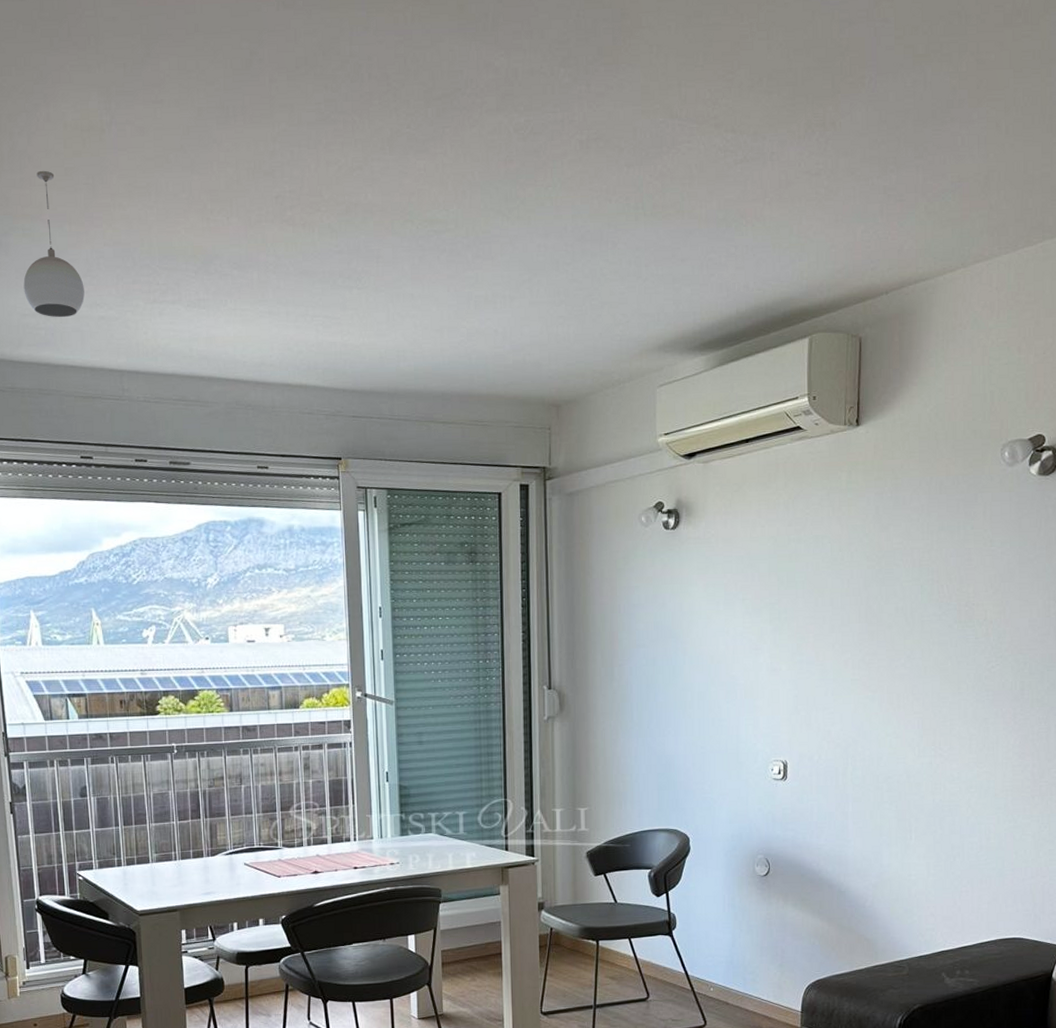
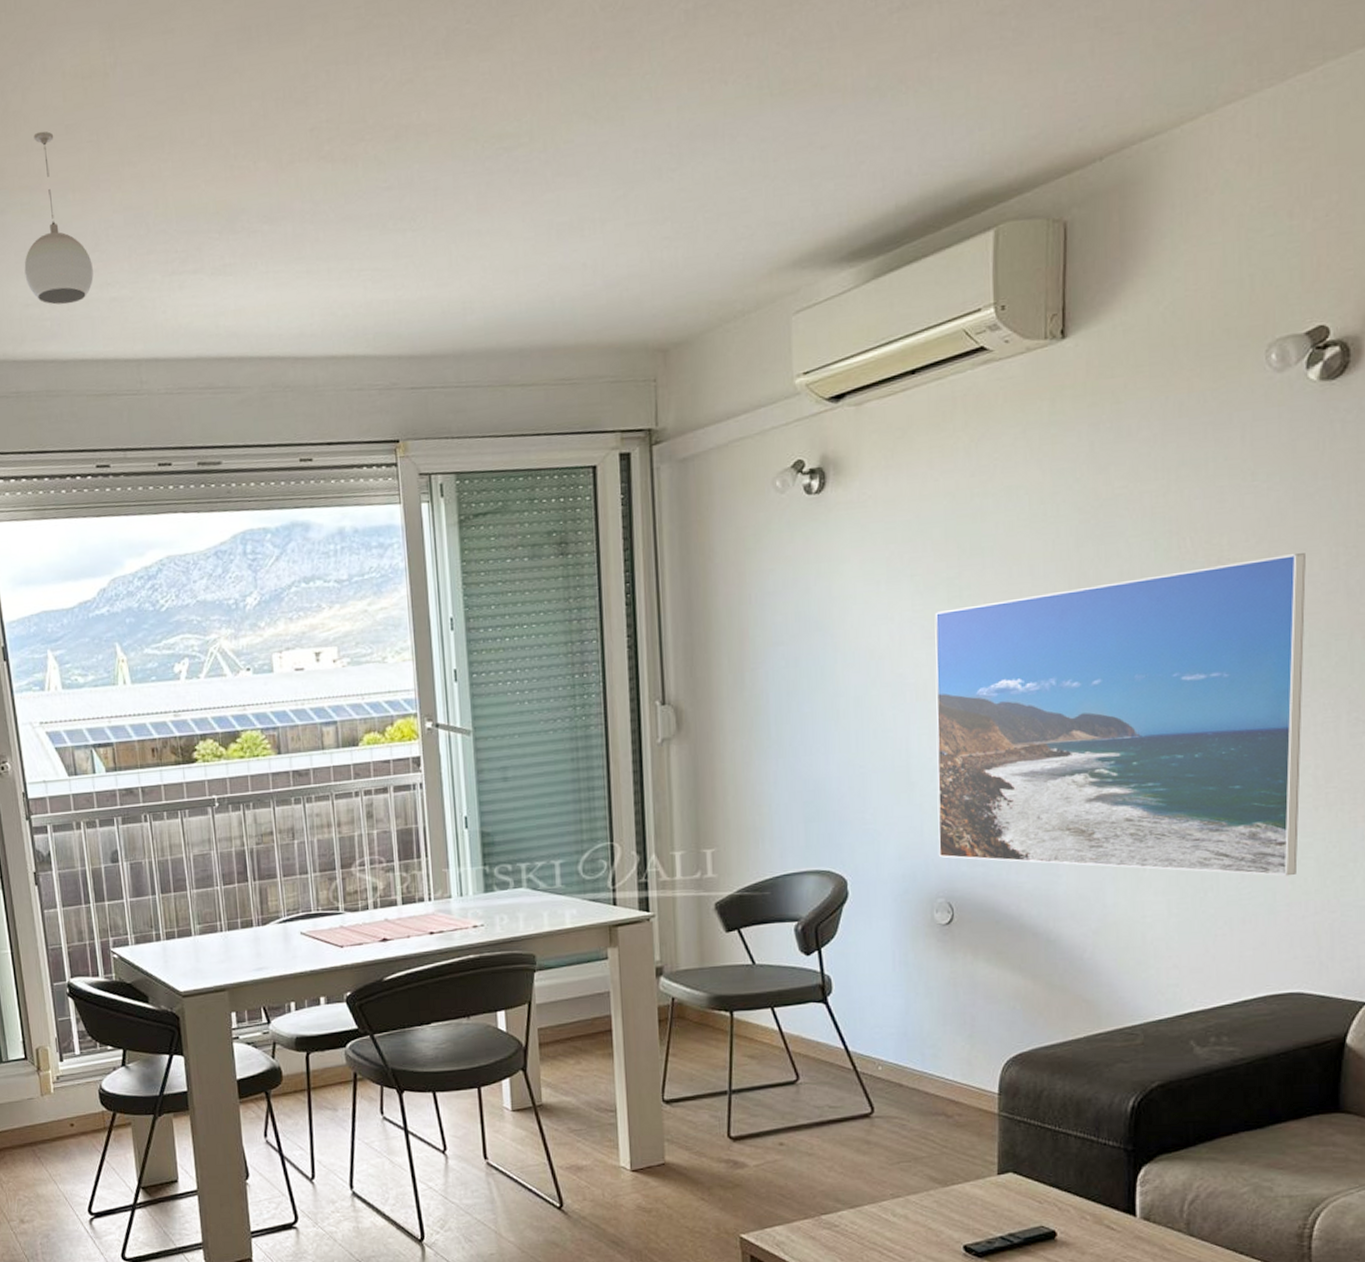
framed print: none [759,603,1027,848] -> present [934,553,1306,877]

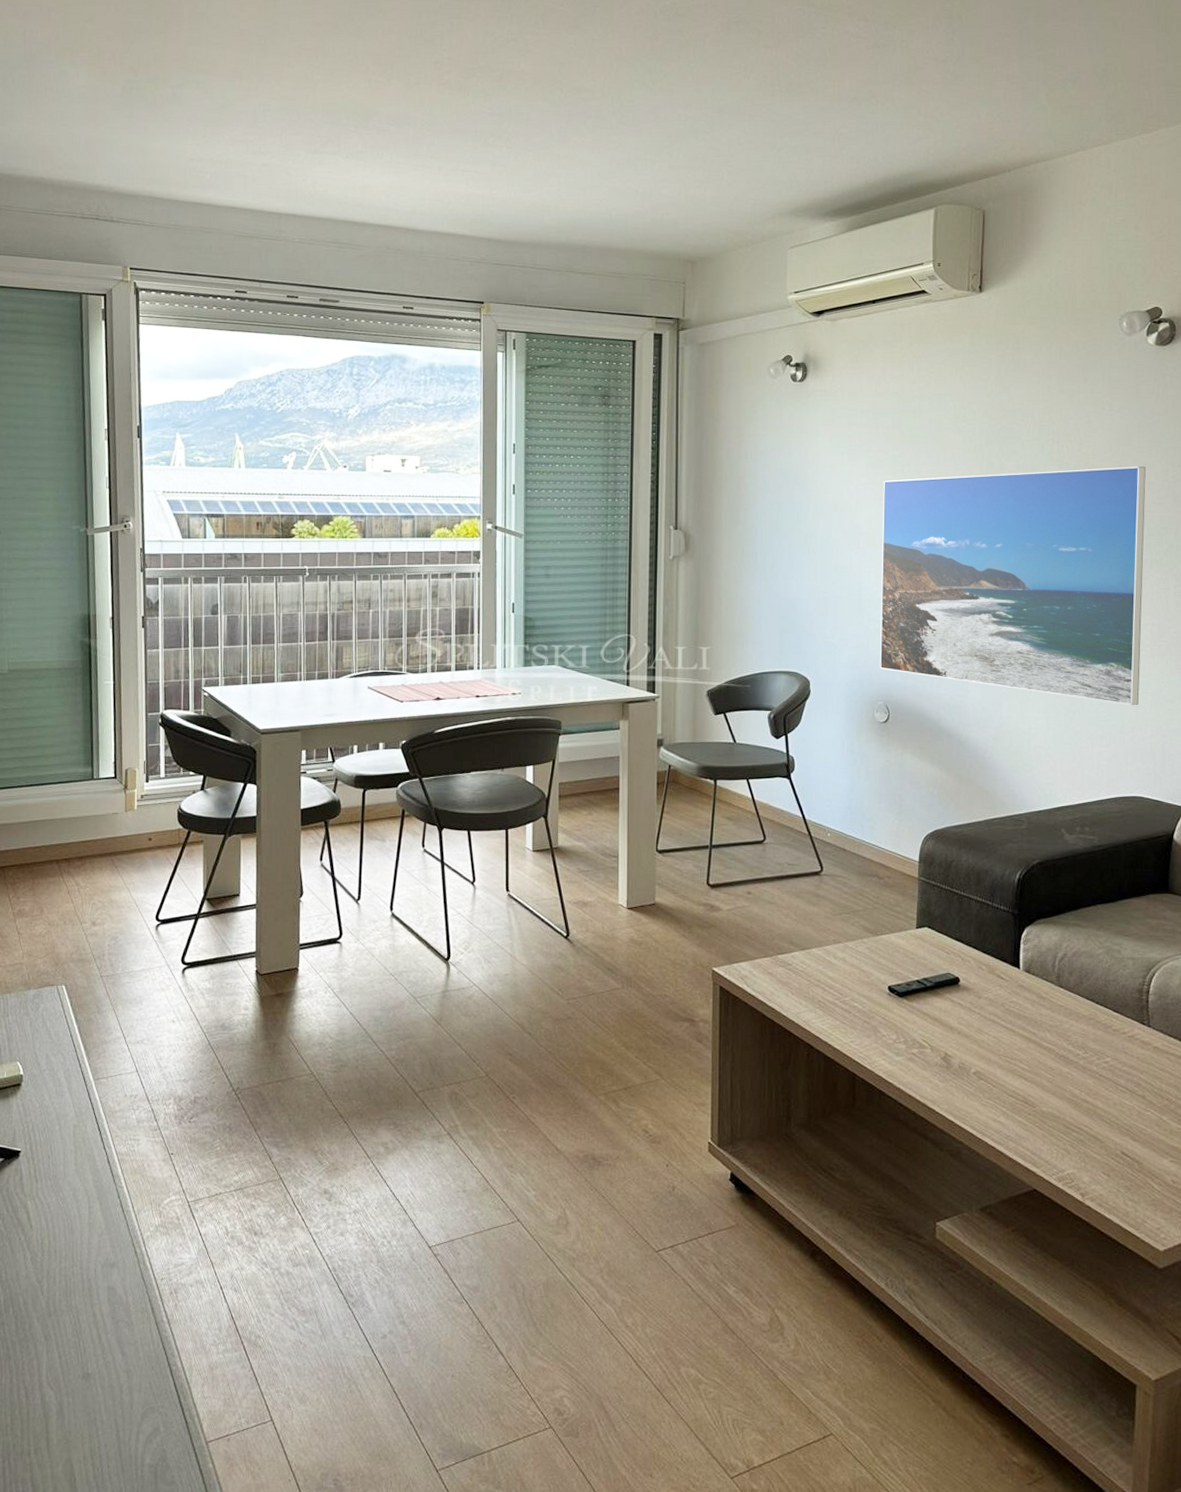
pendant light: present [24,131,94,305] -> none [193,31,250,163]

